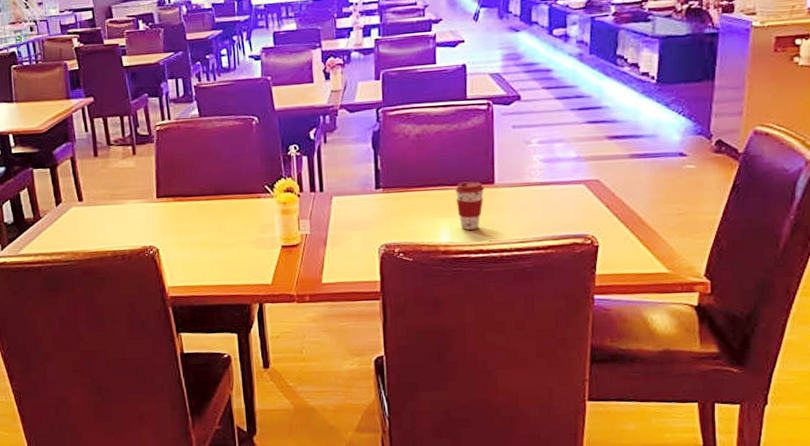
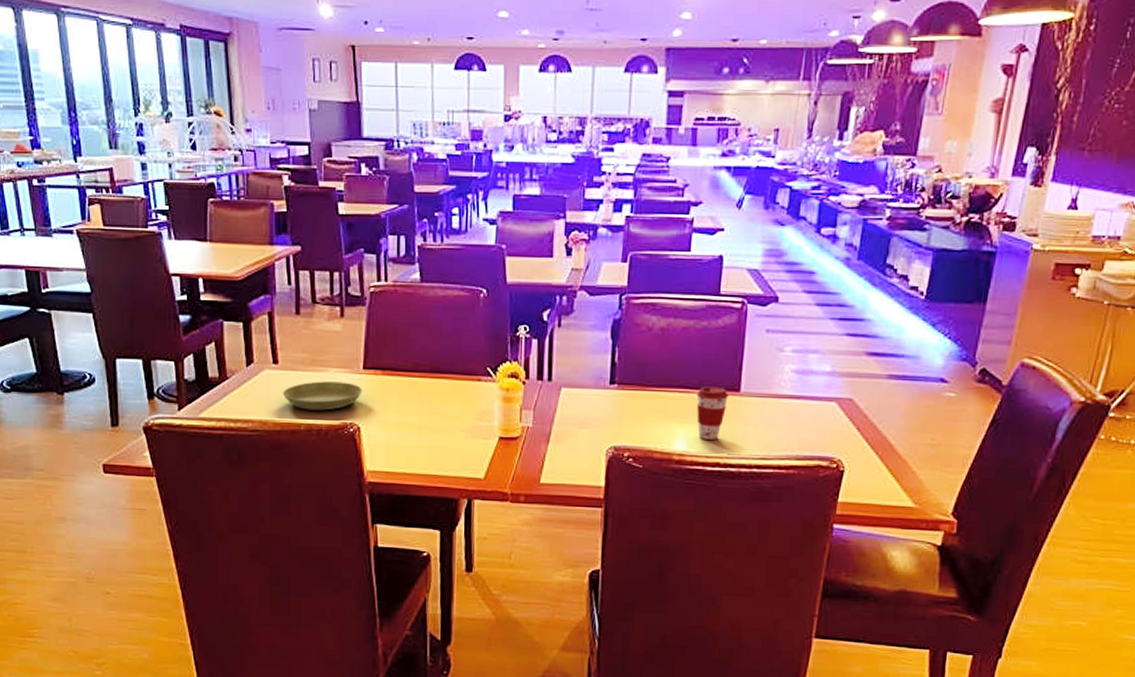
saucer: none [88,211,158,239] -> present [282,381,363,411]

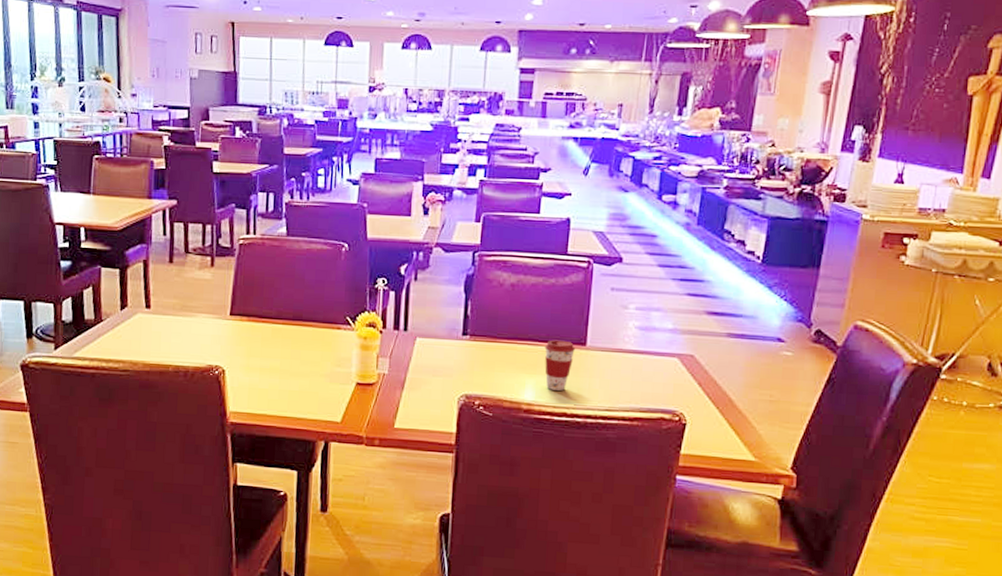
saucer: present [282,381,363,411] -> none [153,325,229,354]

